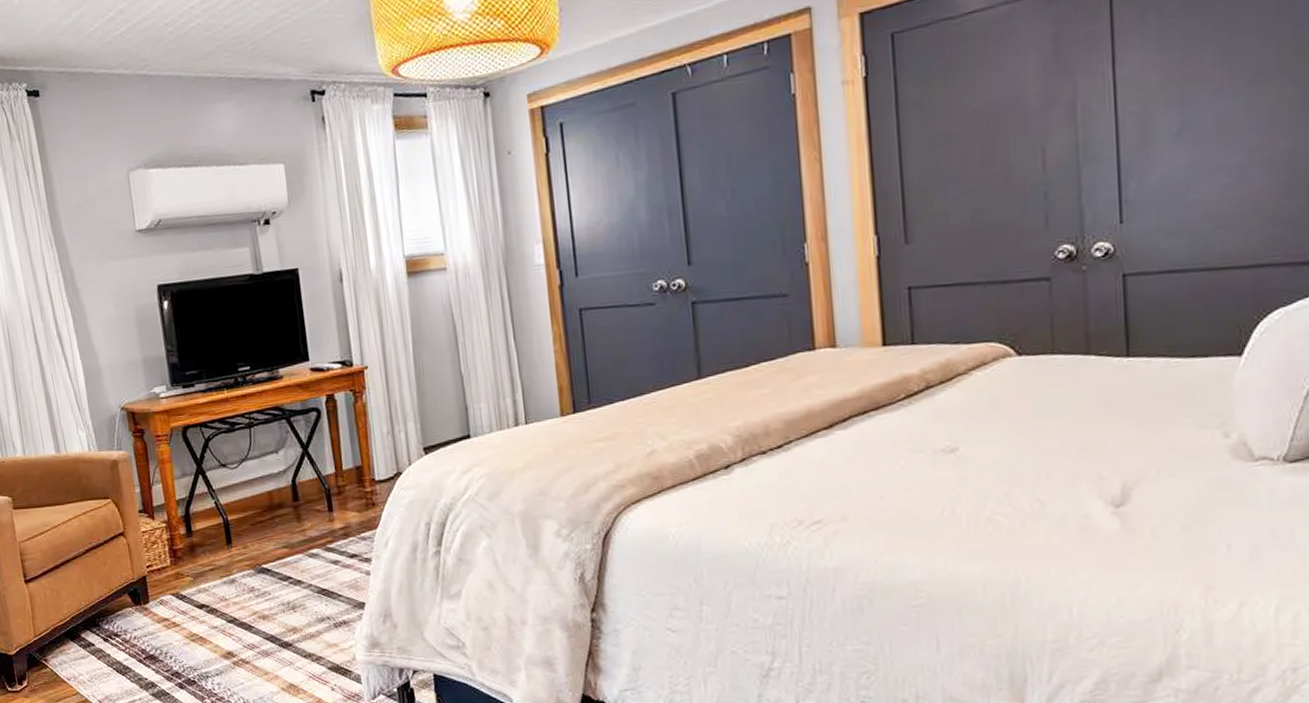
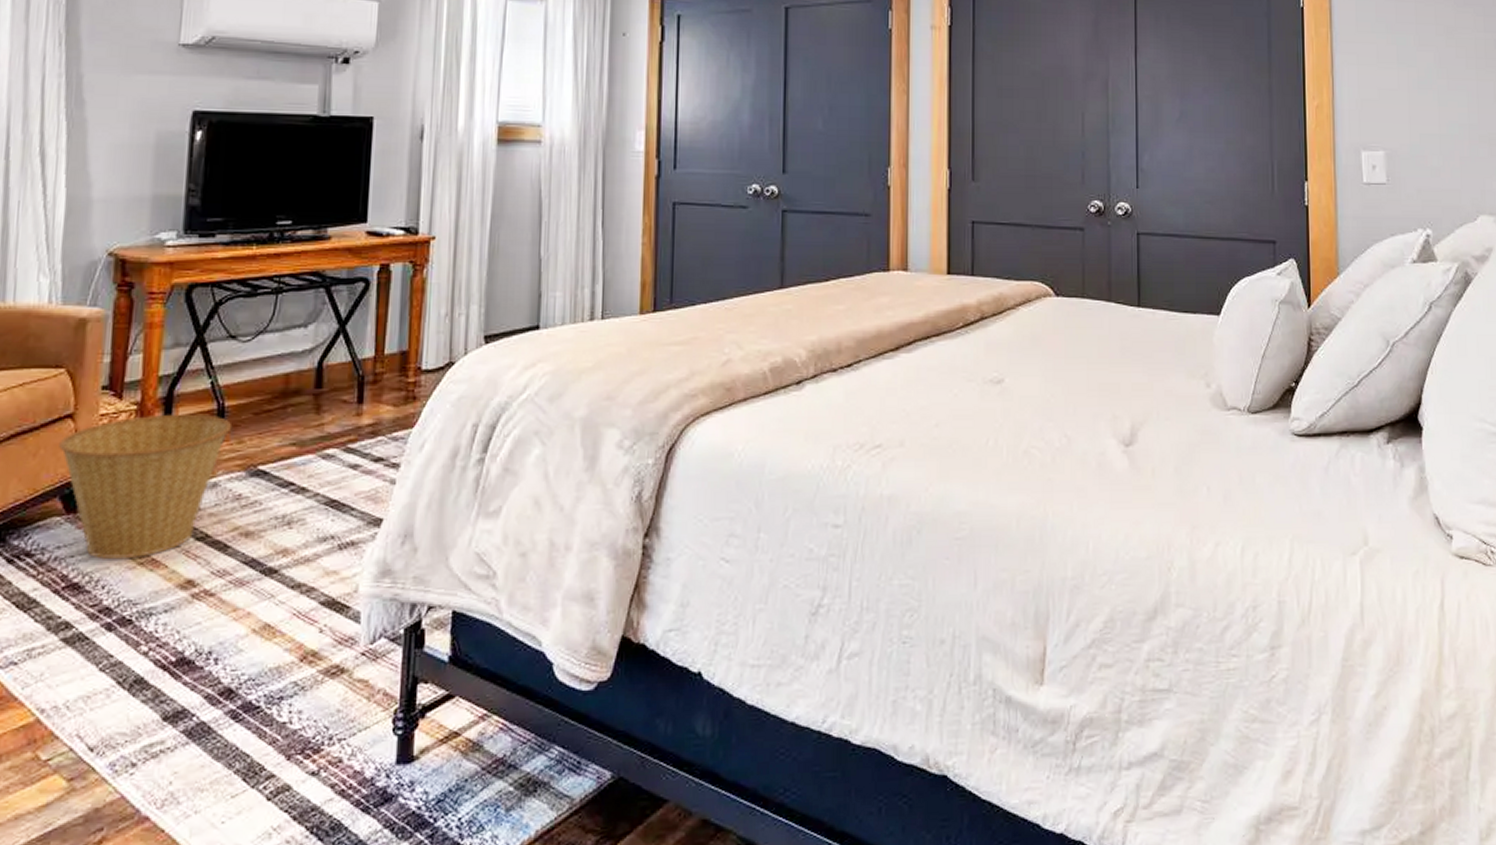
basket: none [119,527,237,637] -> present [59,413,233,559]

